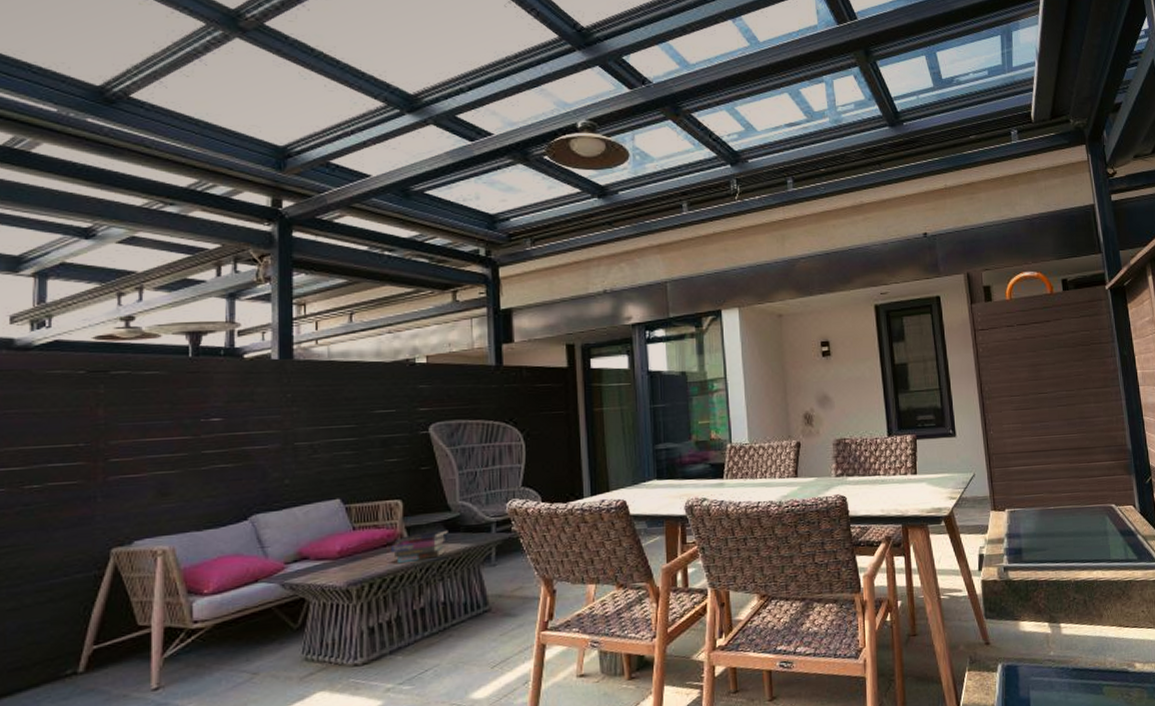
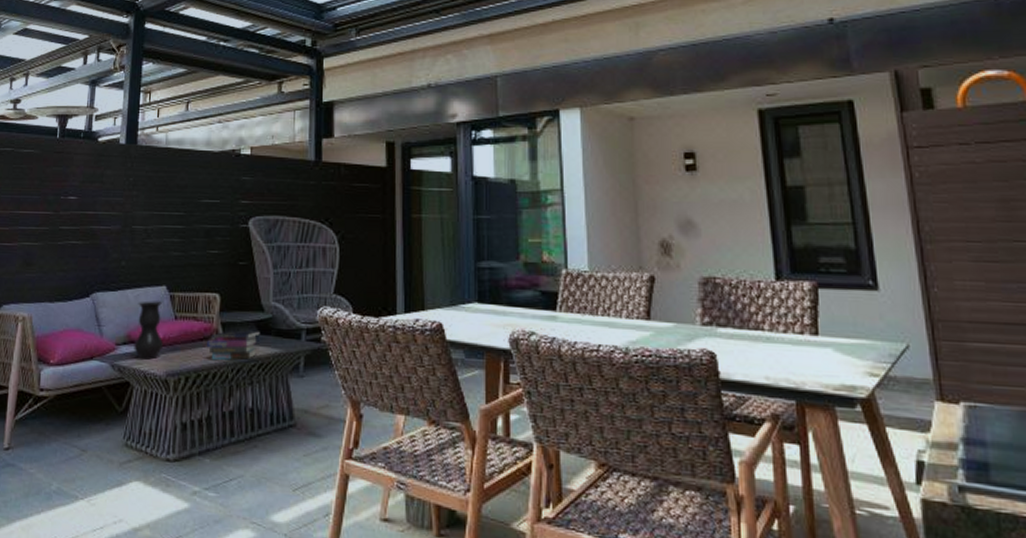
vase: none [307,514,342,574] -> present [134,301,164,360]

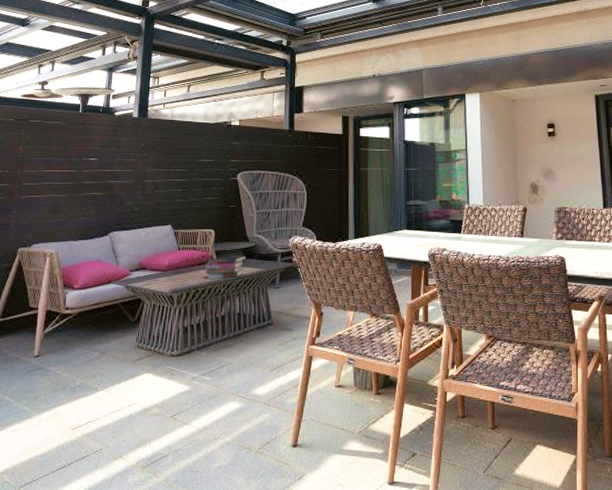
vase: present [134,301,164,360] -> none [145,237,169,281]

